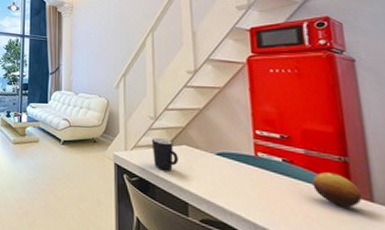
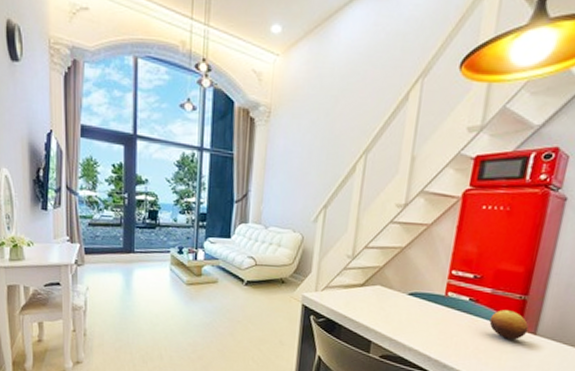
mug: present [151,138,178,171] -> none [344,278,370,311]

